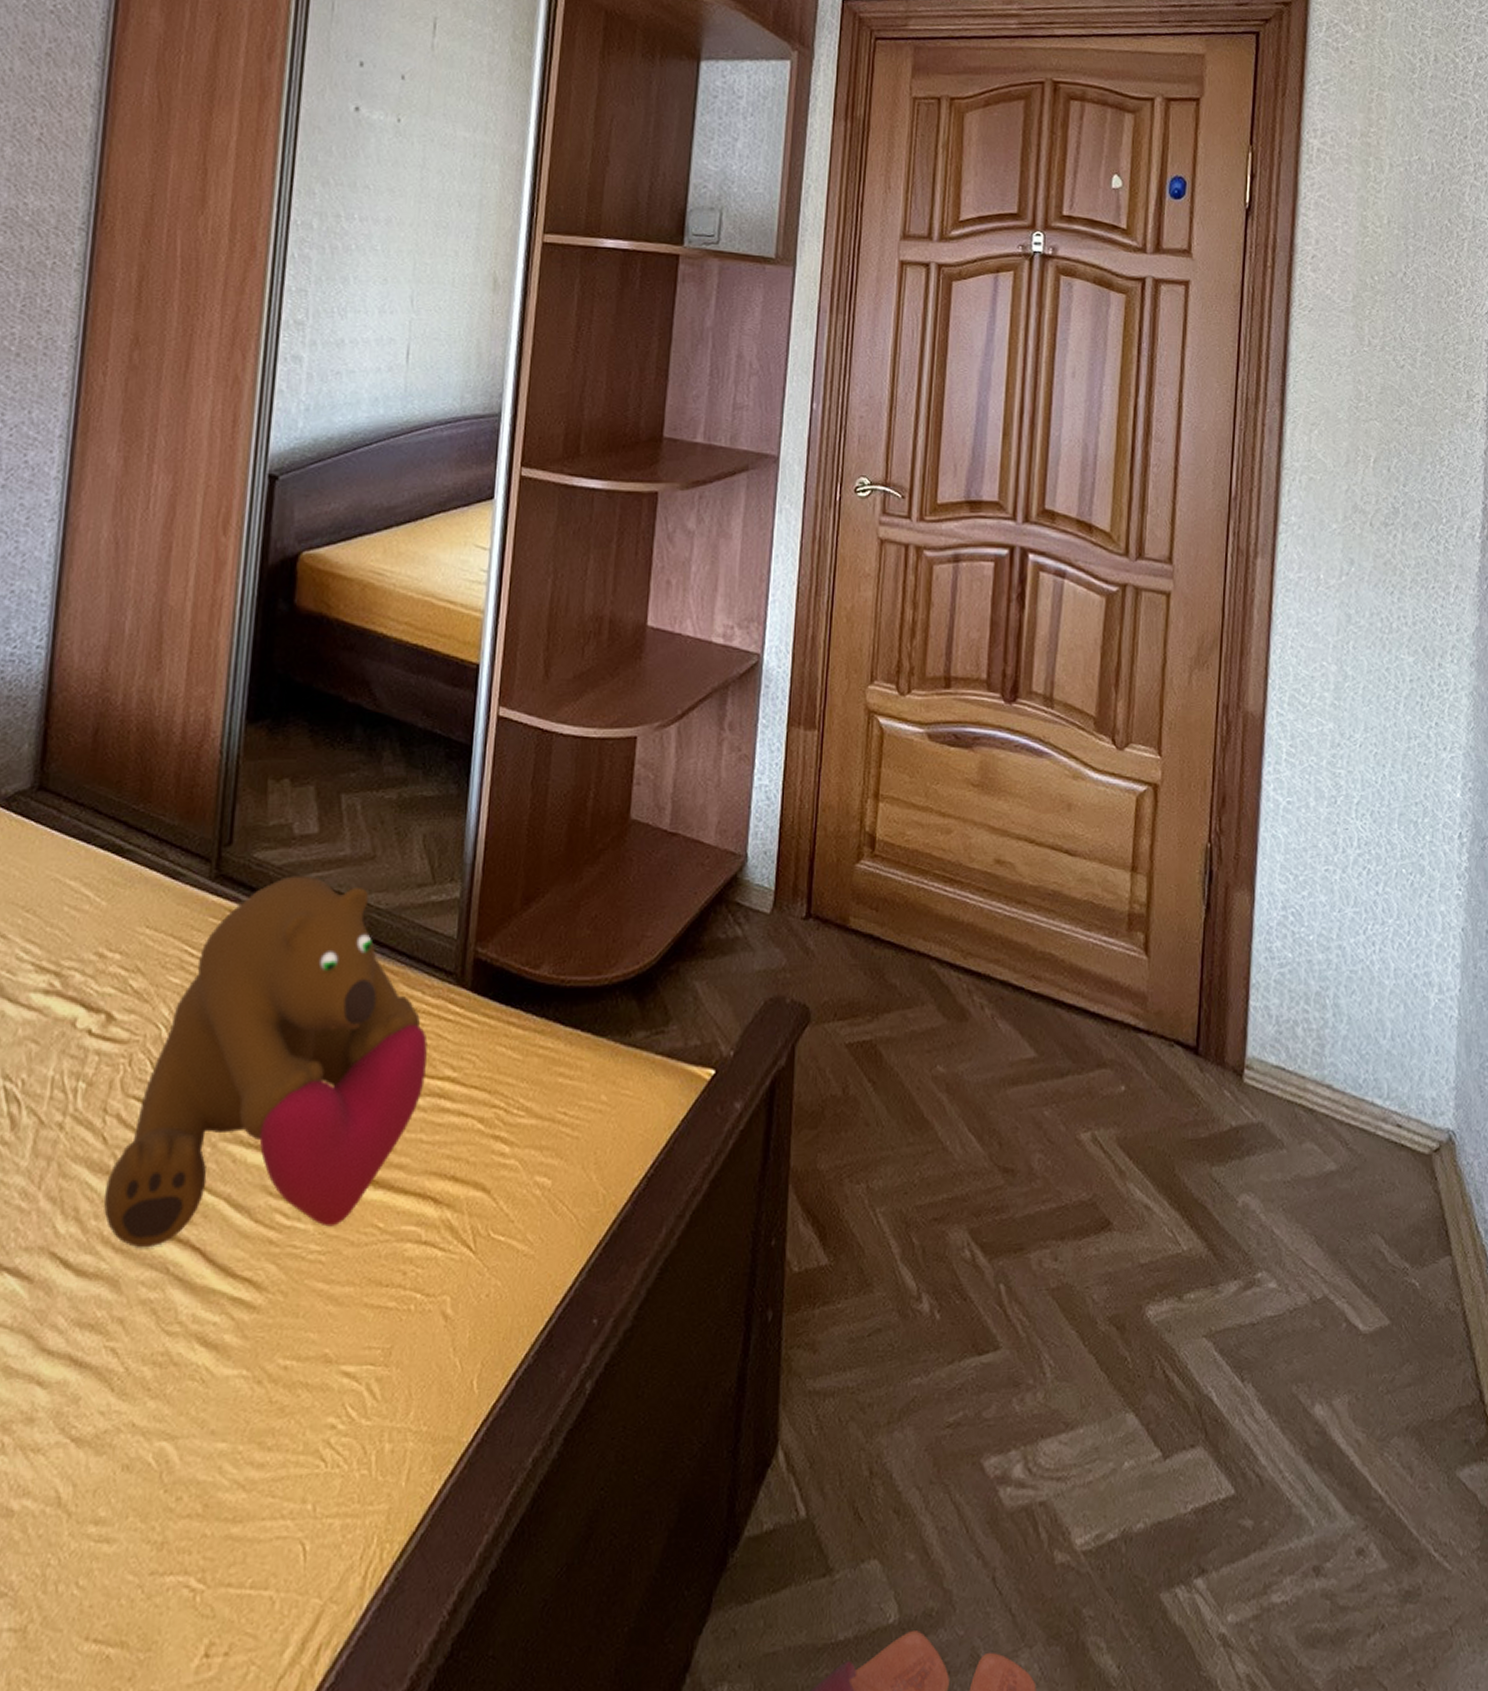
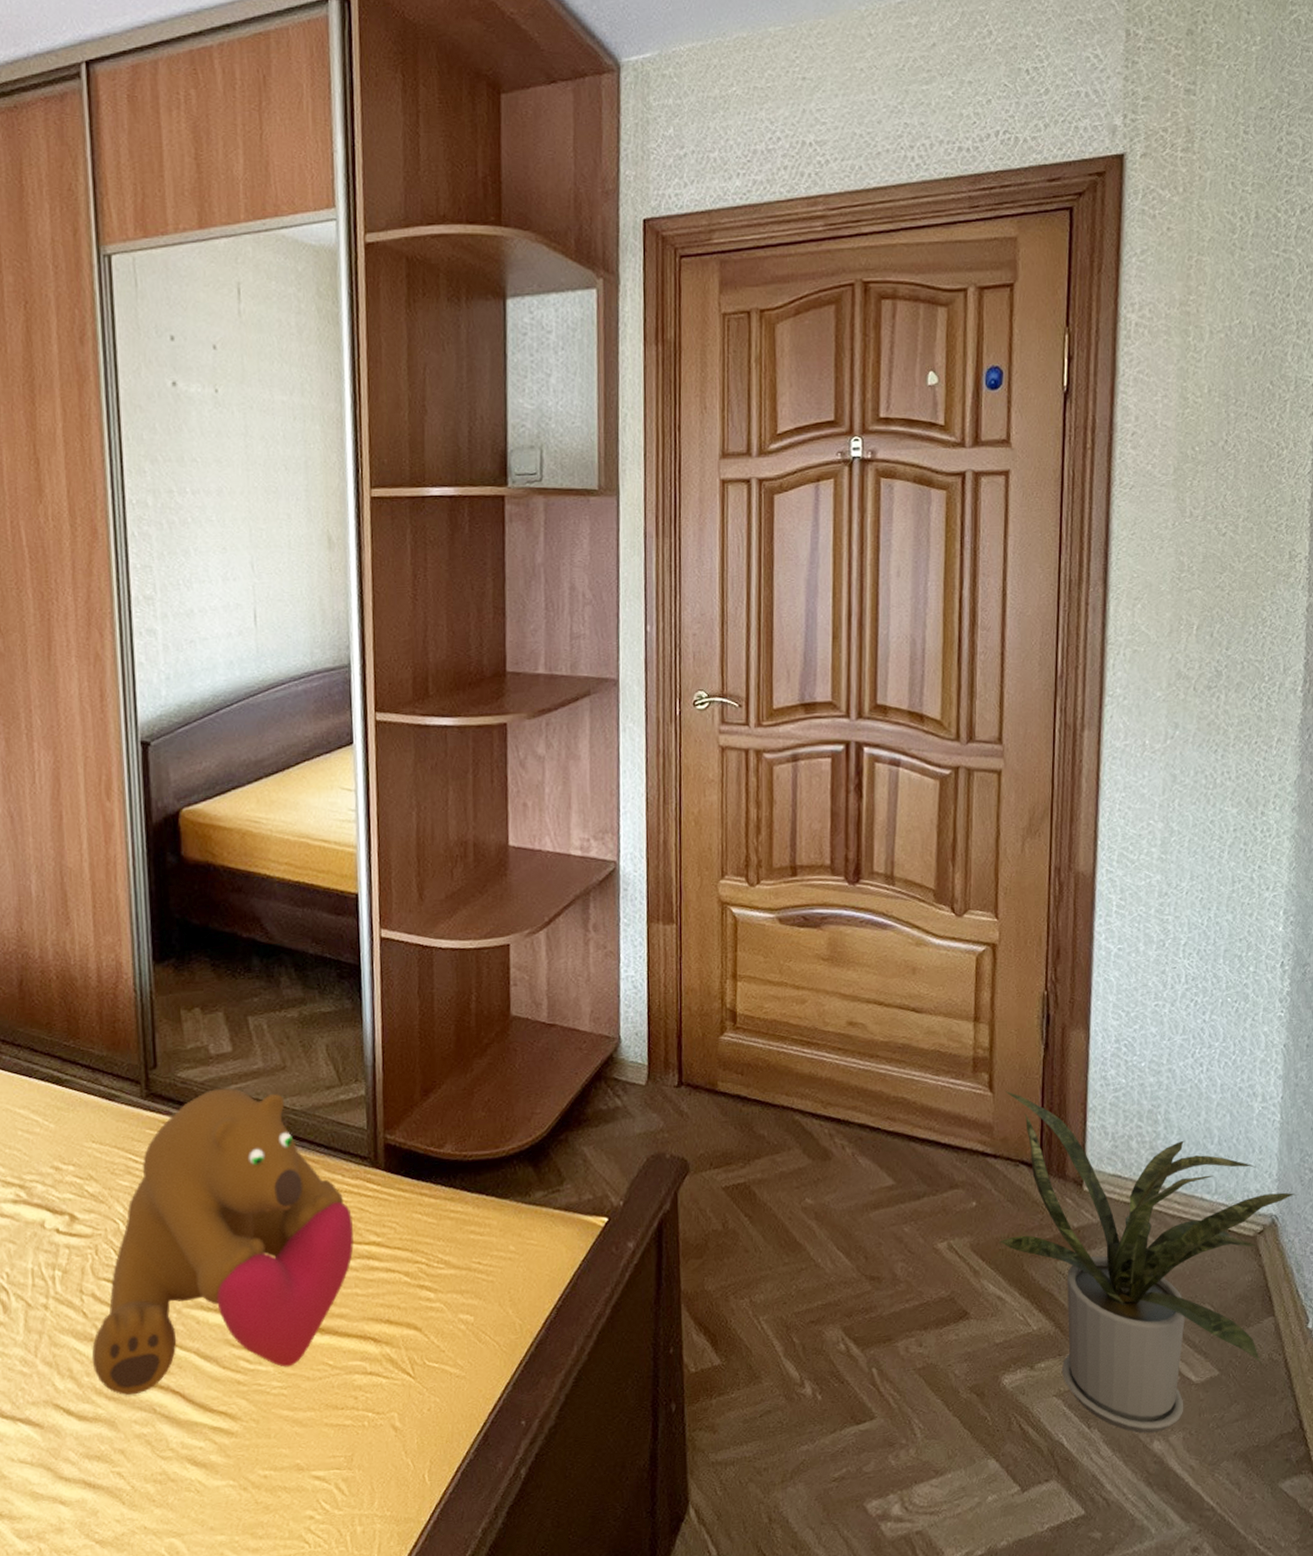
house plant: none [1148,954,1478,1394] -> present [998,1090,1298,1433]

